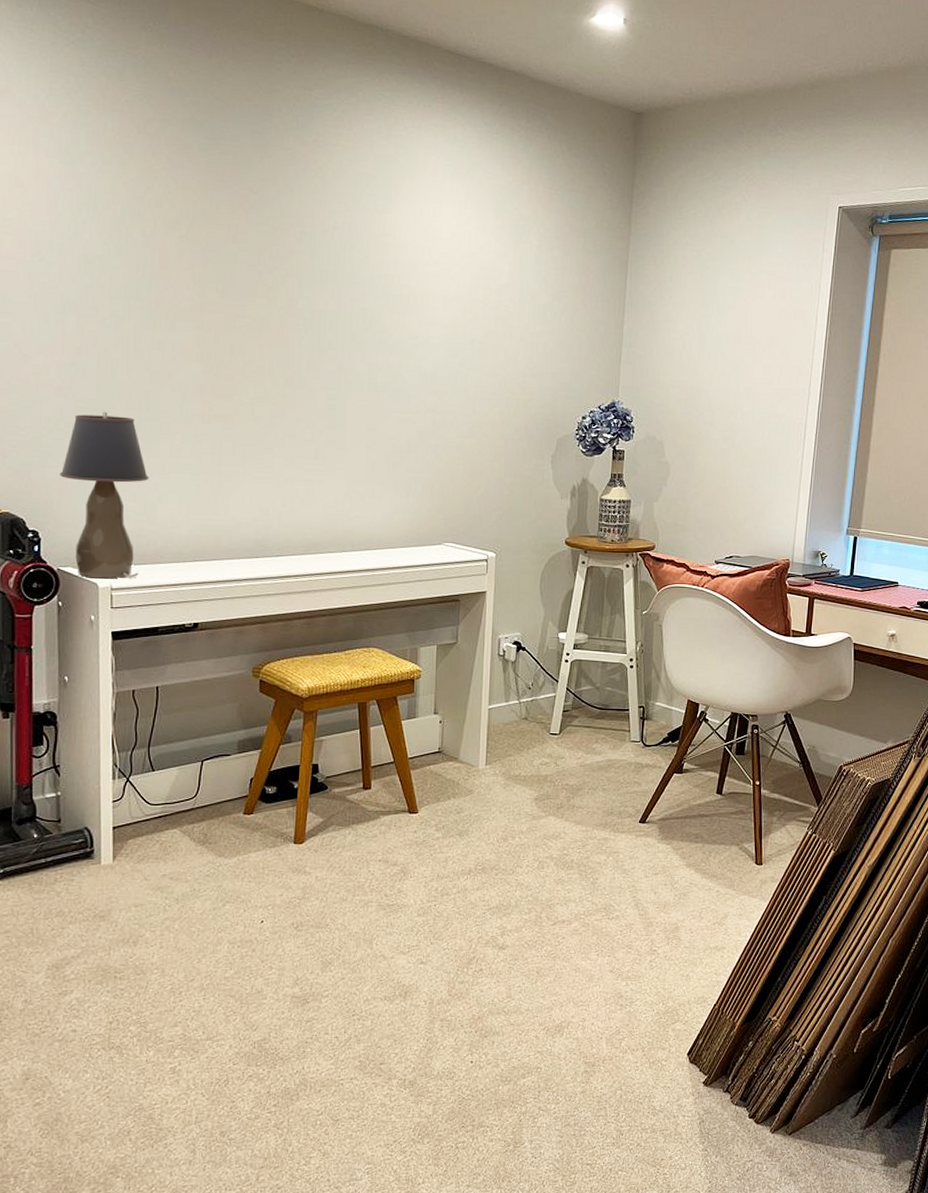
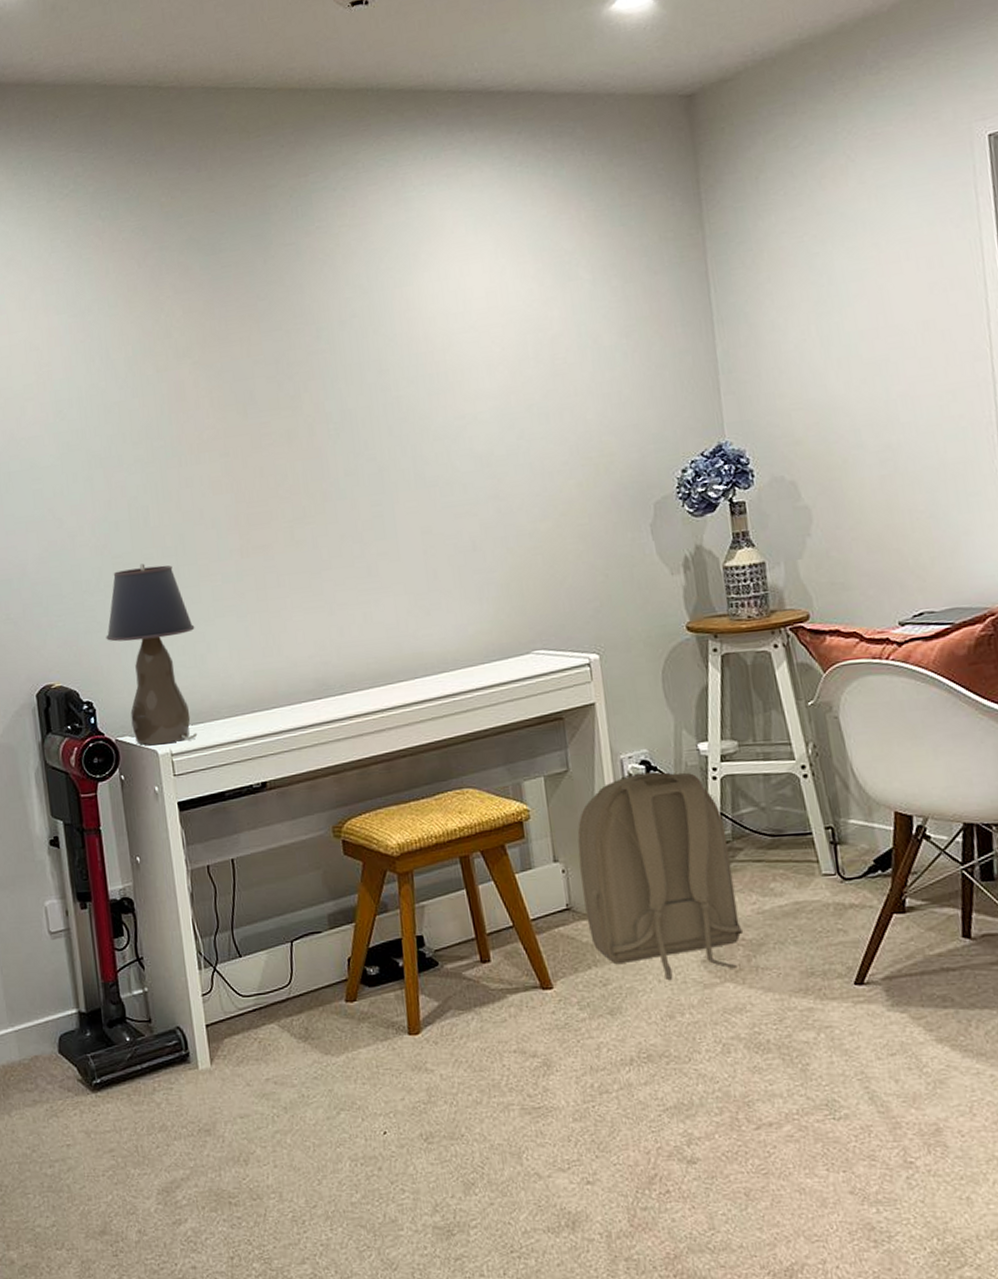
backpack: none [453,651,568,811] -> present [577,771,742,979]

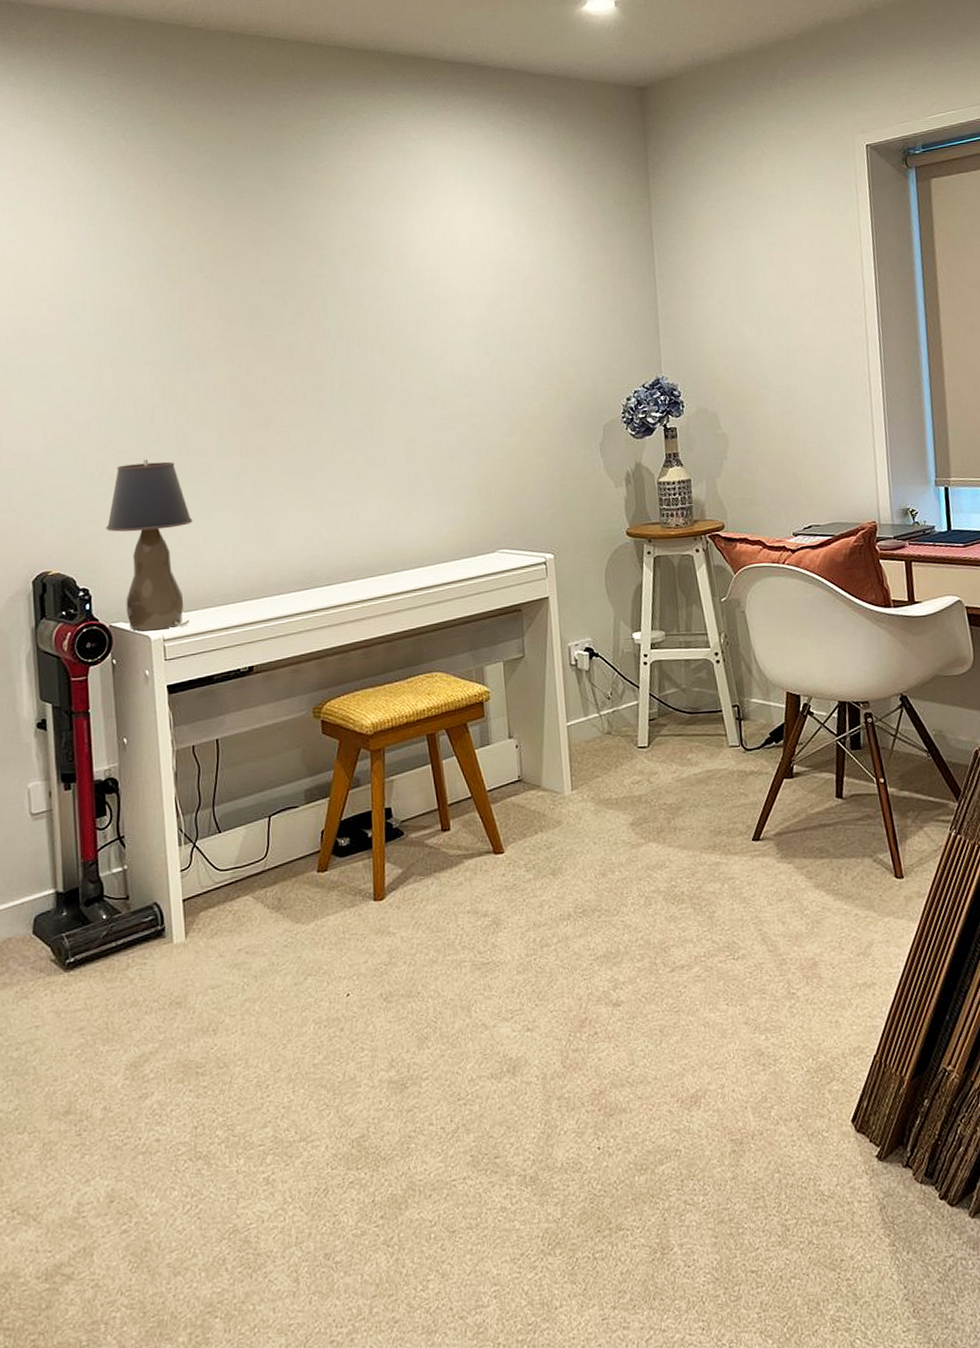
backpack: present [577,771,742,979] -> none [529,657,664,841]

